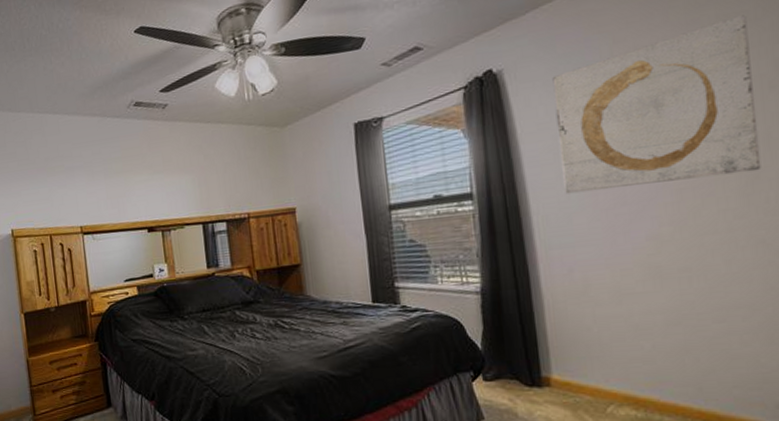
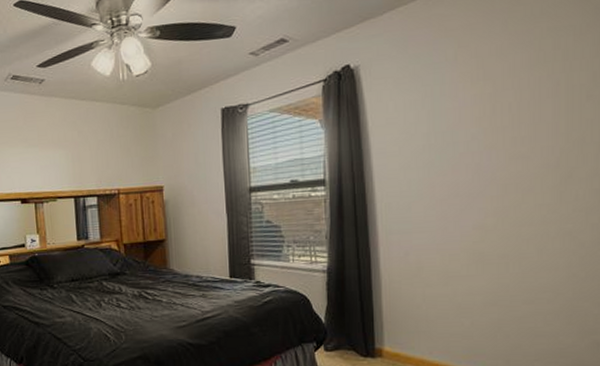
wall art: present [552,15,762,194] -> none [403,29,574,185]

